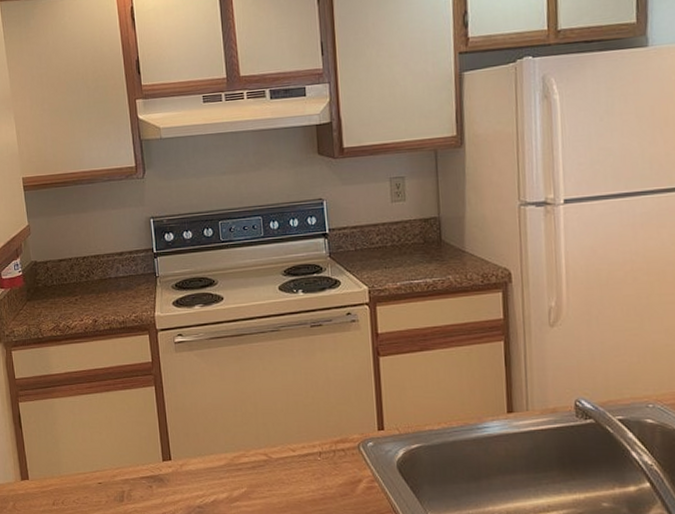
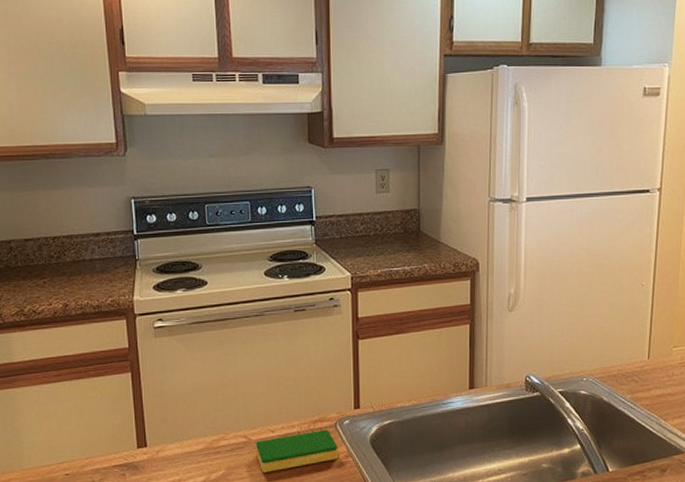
dish sponge: none [277,450,363,493] -> present [256,429,338,473]

